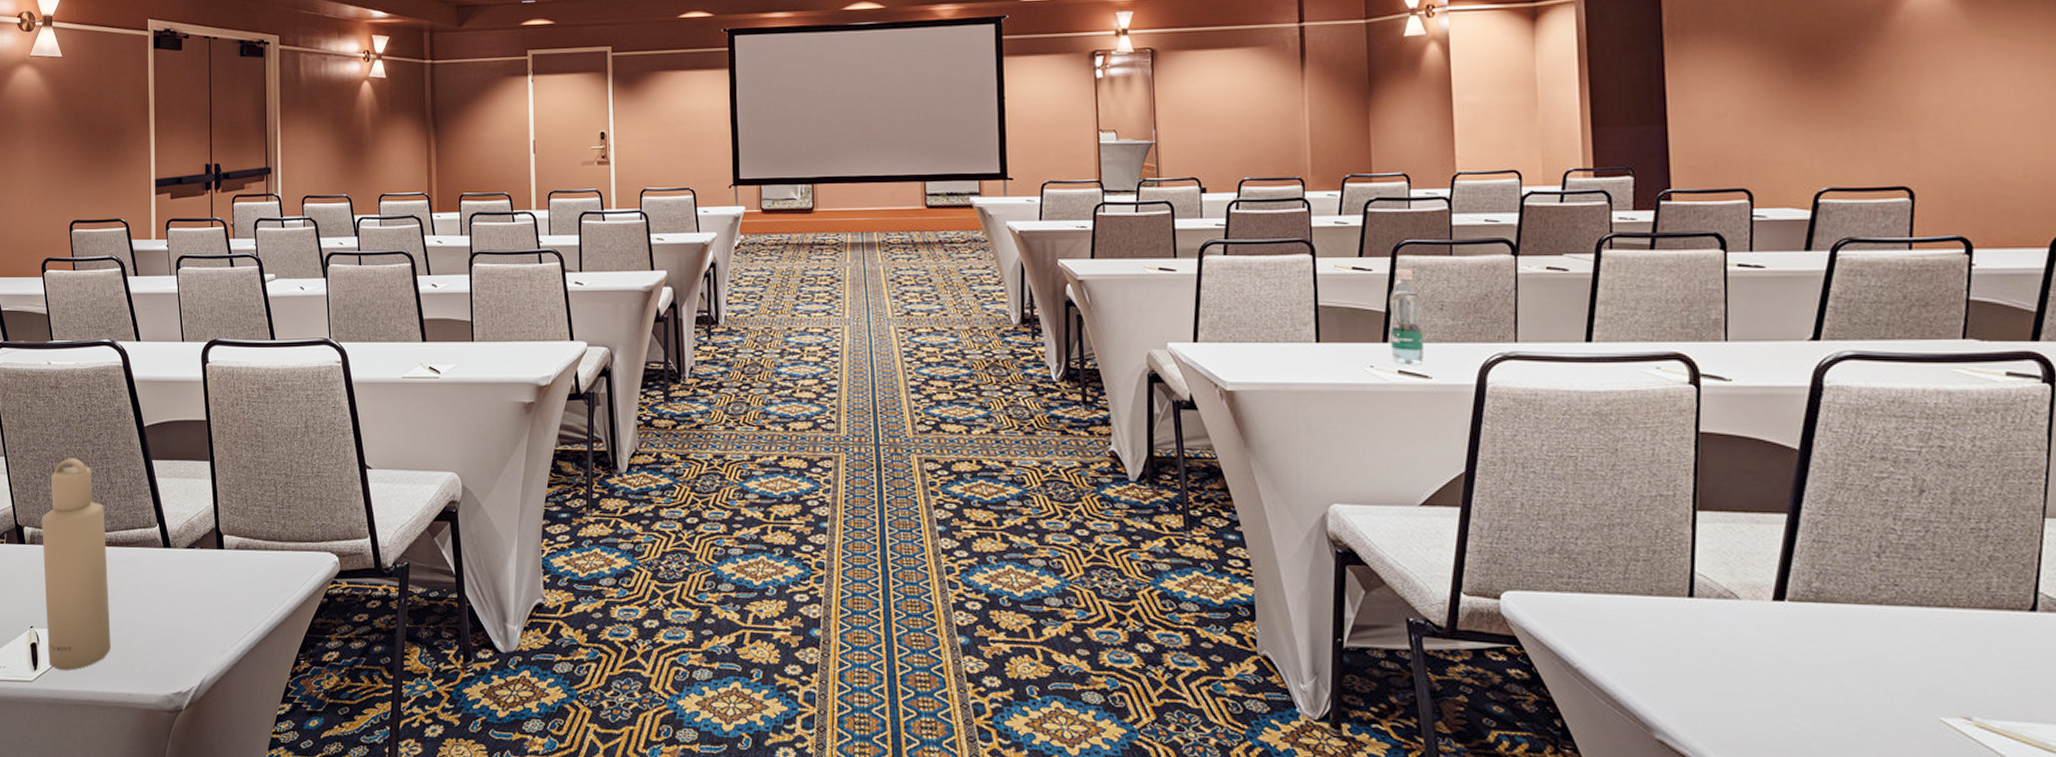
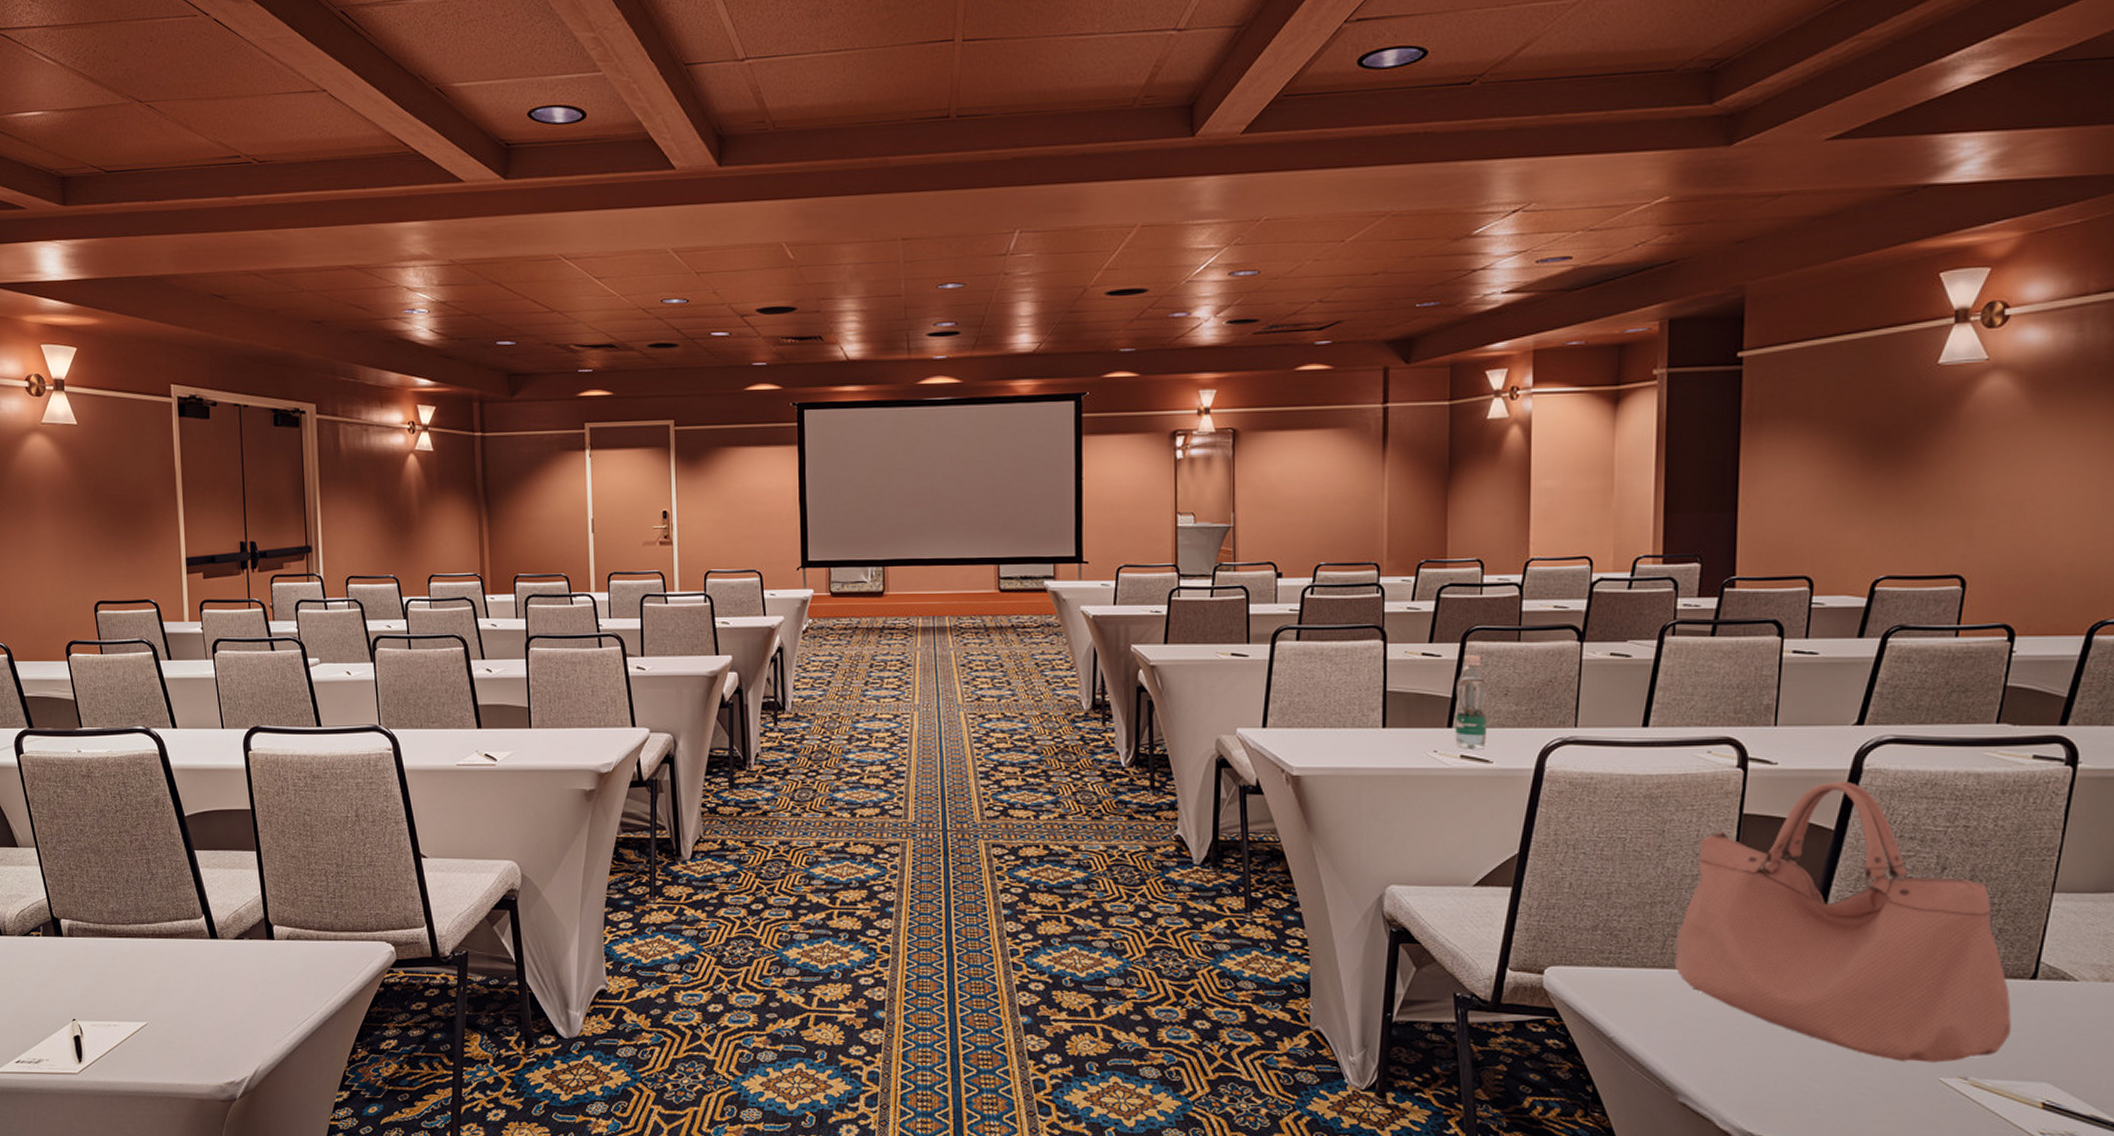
bottle: present [42,458,111,670] -> none [79,849,159,1062]
handbag: none [1639,398,2014,701] -> present [1675,780,2011,1063]

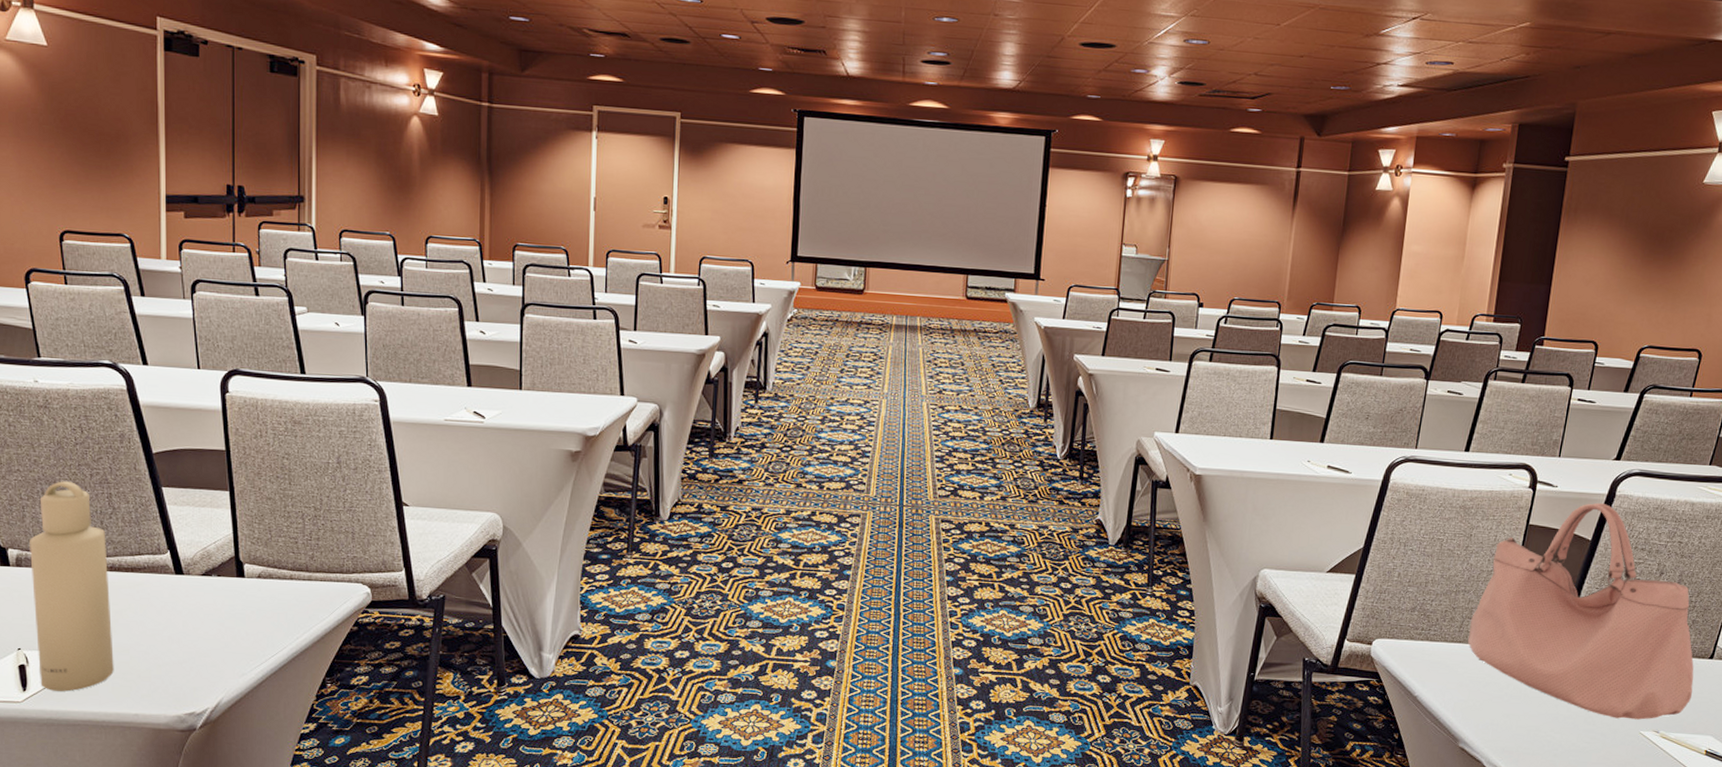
bottle: none [79,849,159,1062] -> present [30,481,114,692]
bottle: present [1455,655,1488,749] -> none [1324,384,1355,462]

